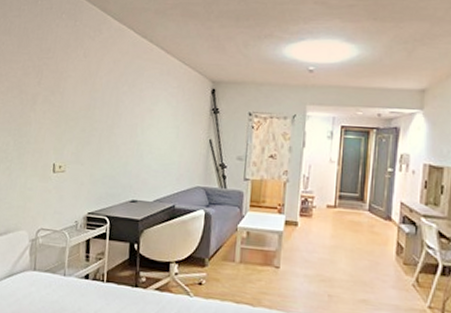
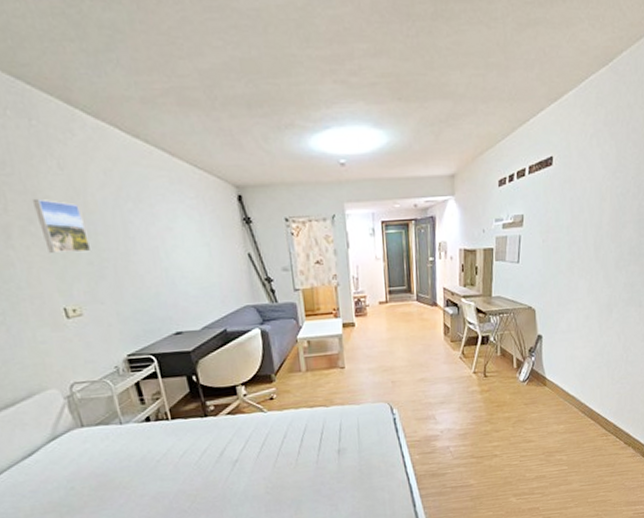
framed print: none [57,76,89,122] -> present [33,198,92,253]

